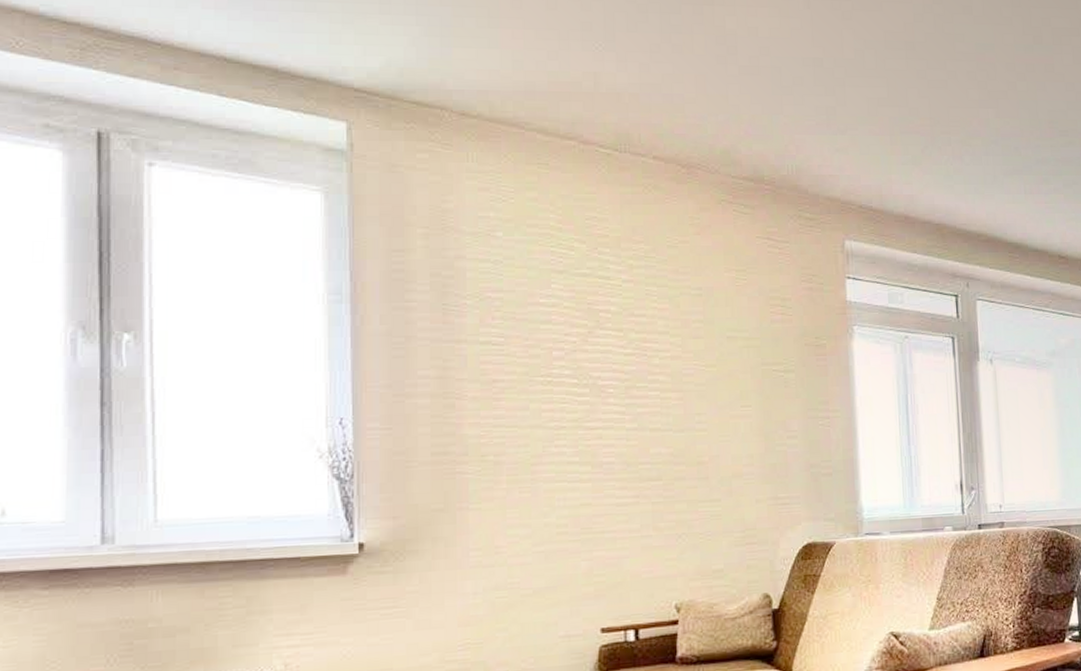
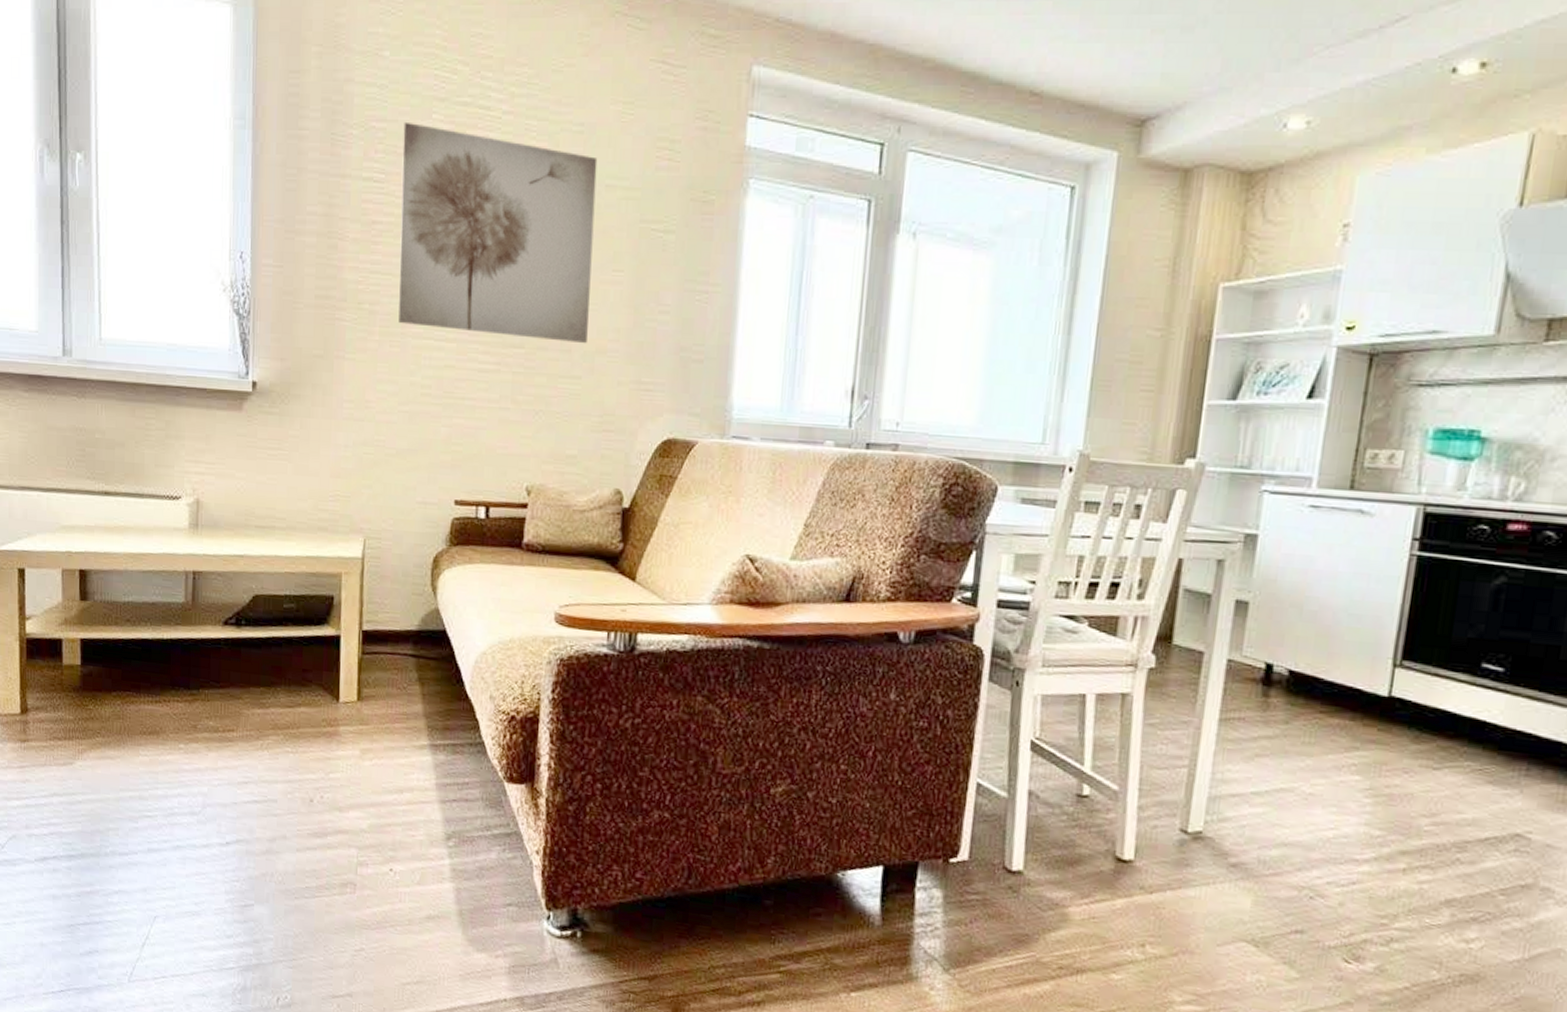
wall art: none [521,291,723,471] -> present [398,121,598,344]

